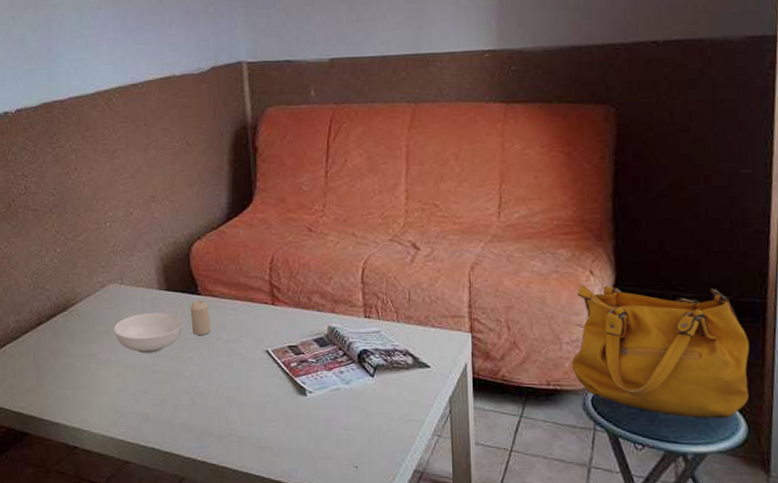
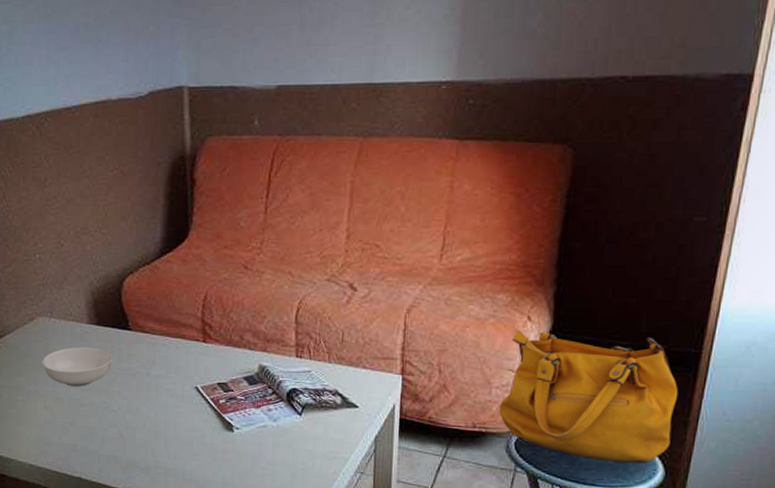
candle: present [190,300,210,335] -> none [120,335,140,370]

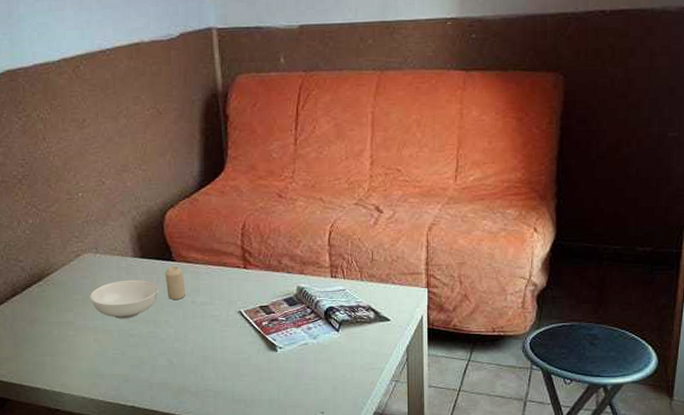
candle: none [120,335,140,370] -> present [165,266,185,299]
handbag: present [499,329,679,464] -> none [514,240,665,354]

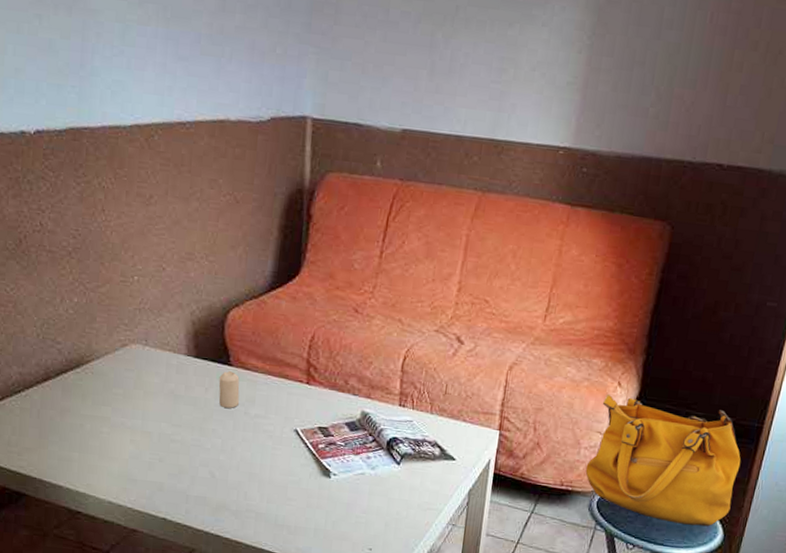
bowl: present [90,279,159,319] -> none [132,379,210,422]
handbag: none [514,240,665,354] -> present [585,394,741,527]

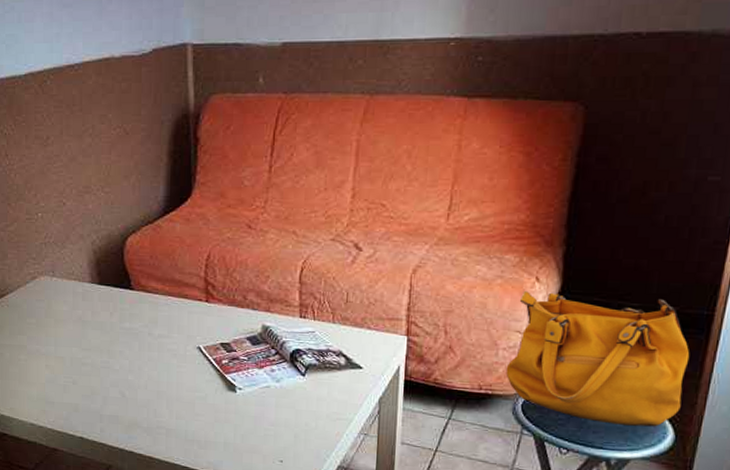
candle: present [218,371,240,408] -> none [122,295,142,330]

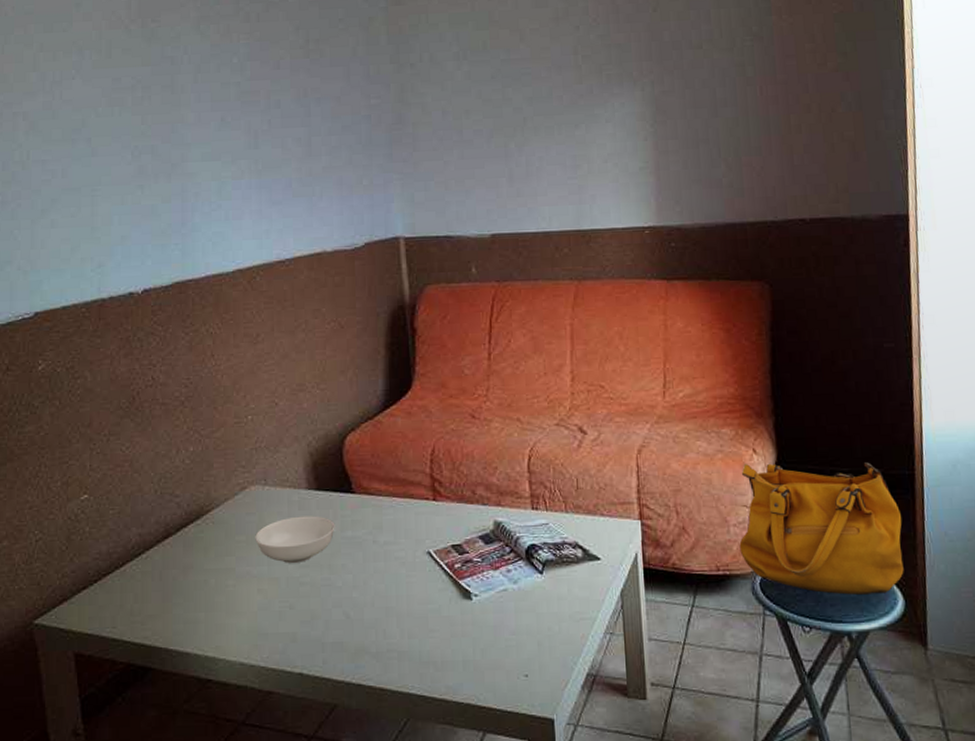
bowl: none [44,306,115,347] -> present [255,515,335,564]

